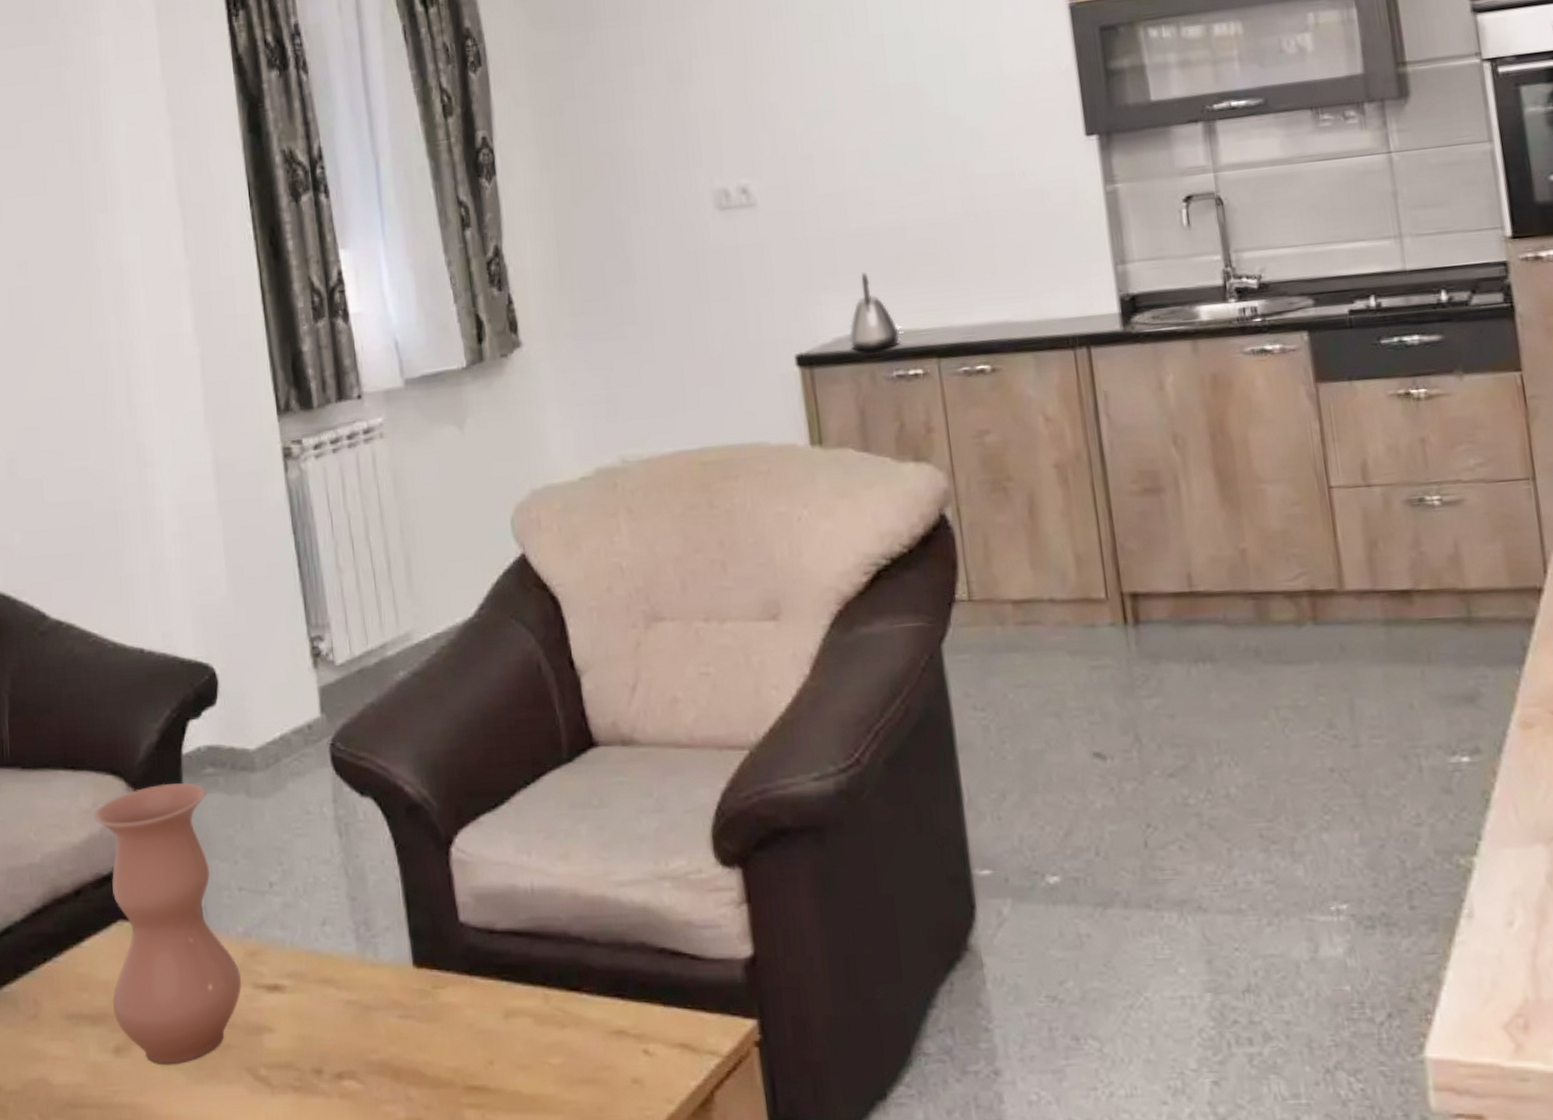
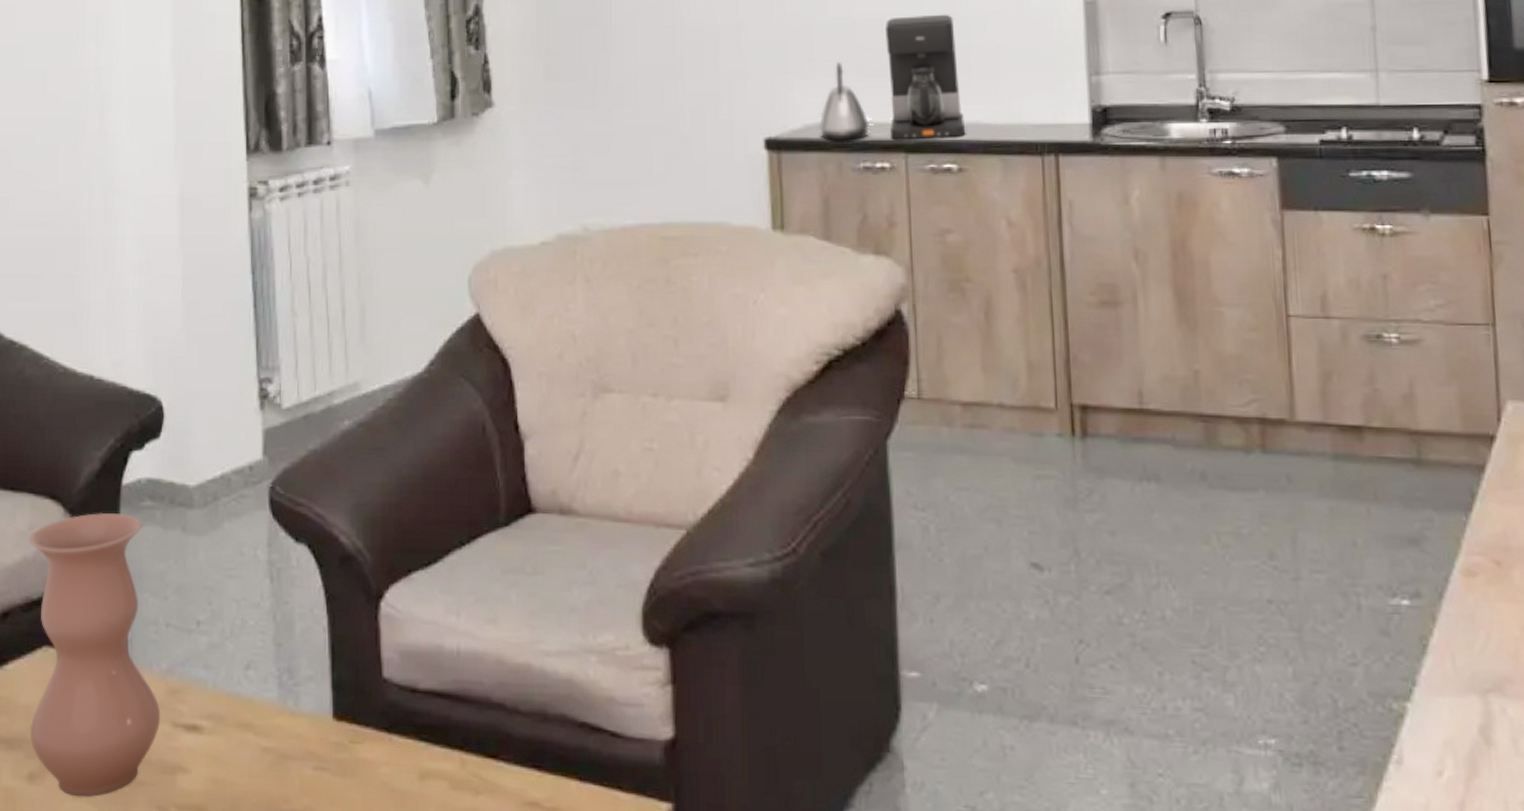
coffee maker: none [907,215,996,348] -> present [885,14,965,142]

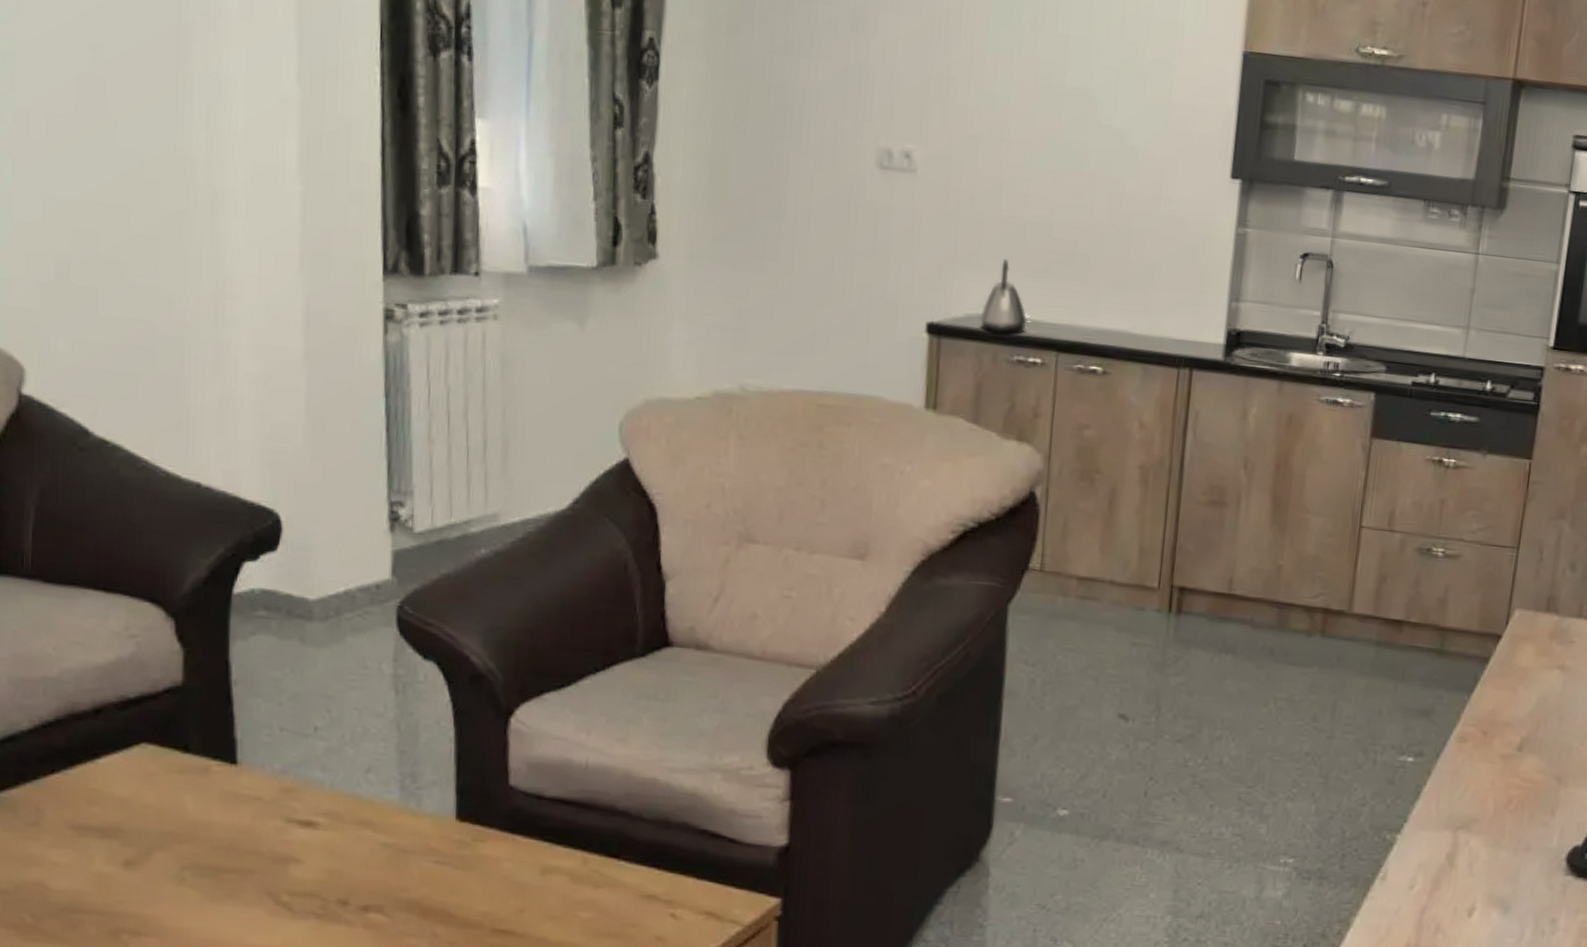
vase: present [28,512,161,798] -> none [124,618,273,884]
coffee maker: present [885,14,965,142] -> none [1045,224,1117,344]

